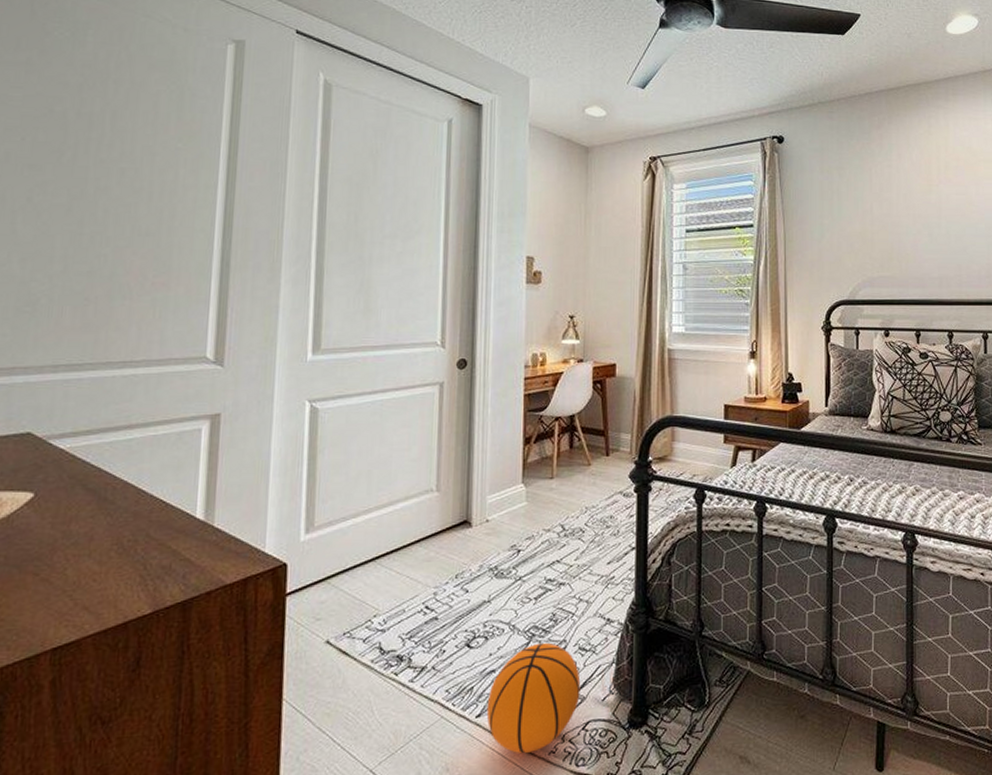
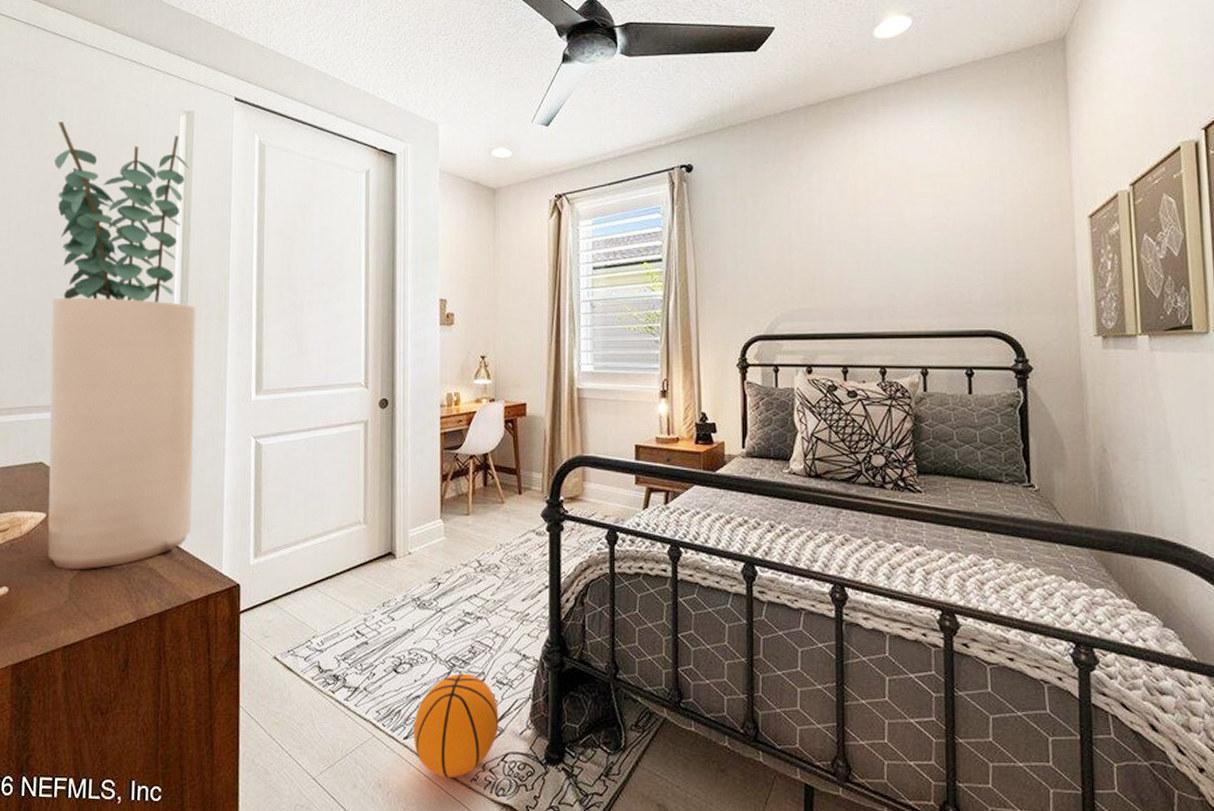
vase: none [34,38,242,557] -> present [47,122,197,569]

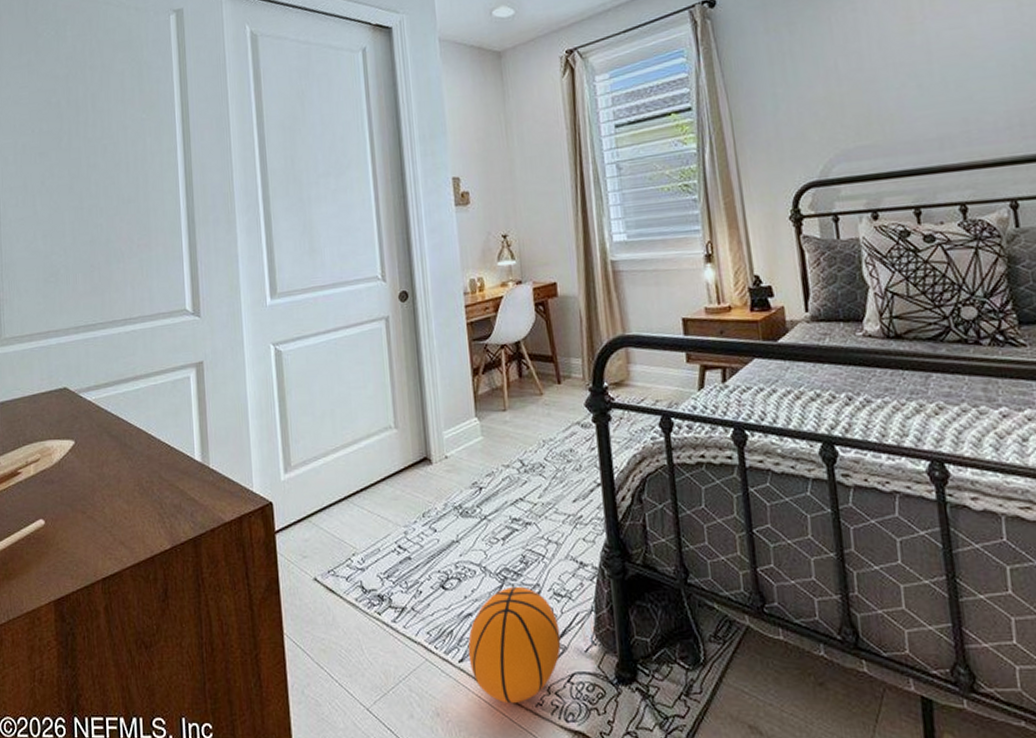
vase: present [47,122,197,569] -> none [52,36,219,497]

